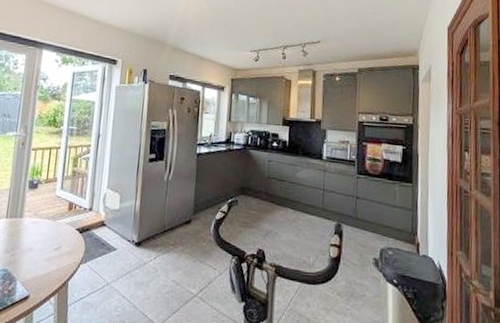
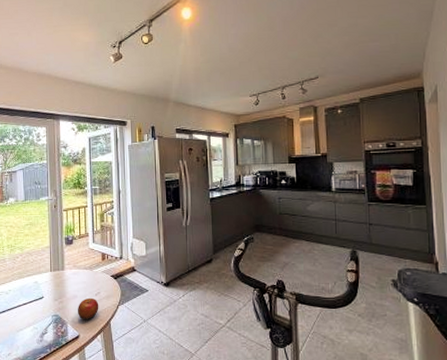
apple: none [30,252,58,279] -> present [77,297,99,320]

